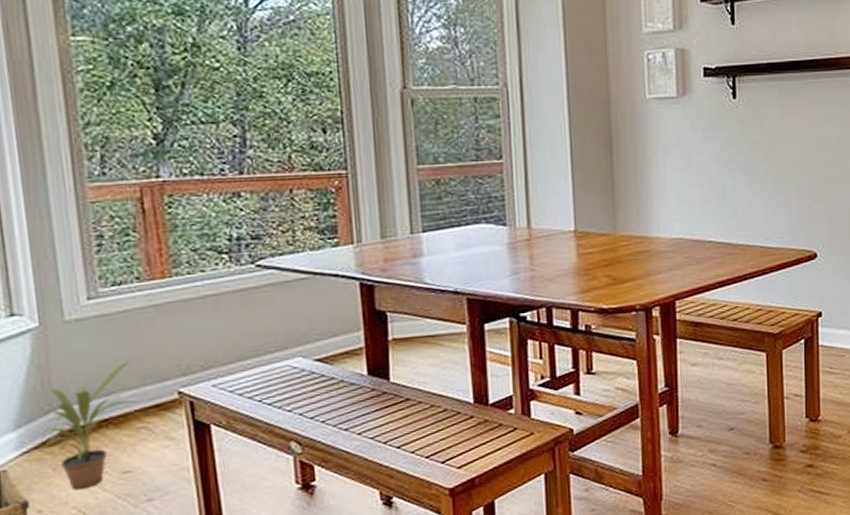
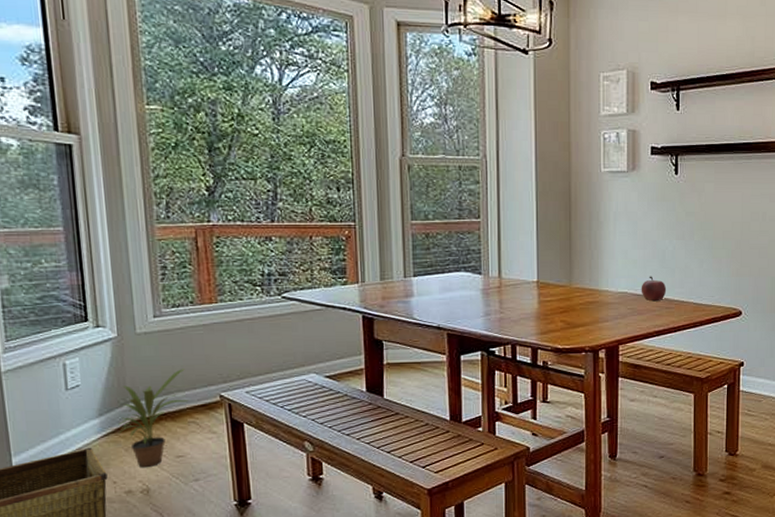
fruit: none [698,217,729,247] -> present [641,276,667,300]

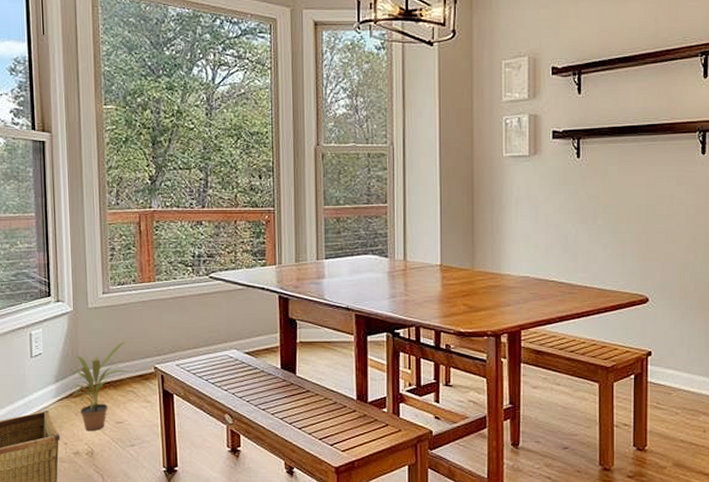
fruit: present [641,276,667,300] -> none [543,260,569,285]

